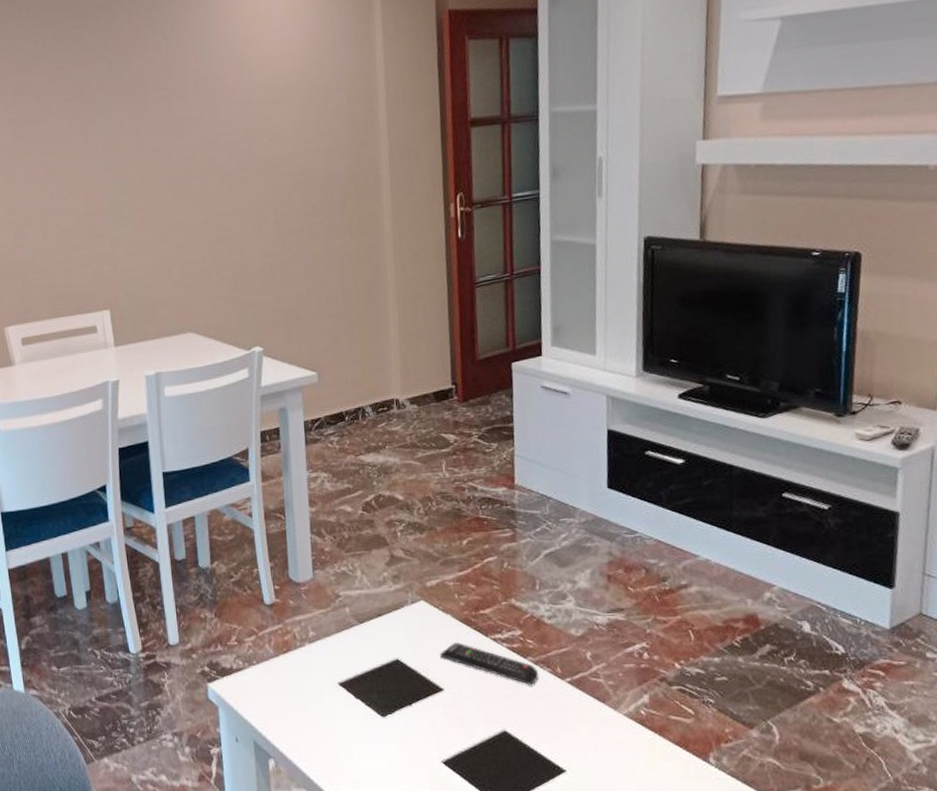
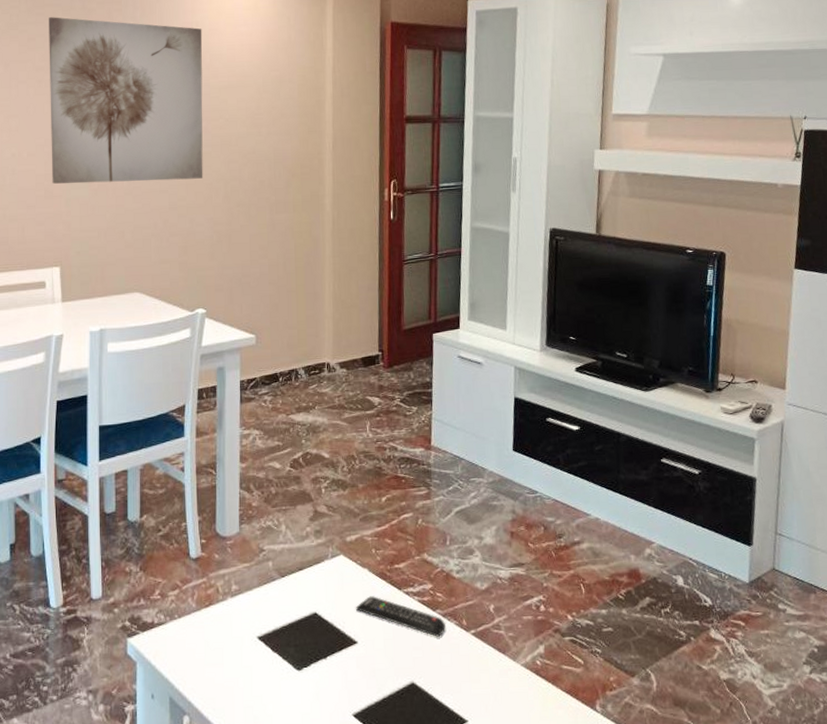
wall art: none [75,38,251,222] -> present [49,17,203,184]

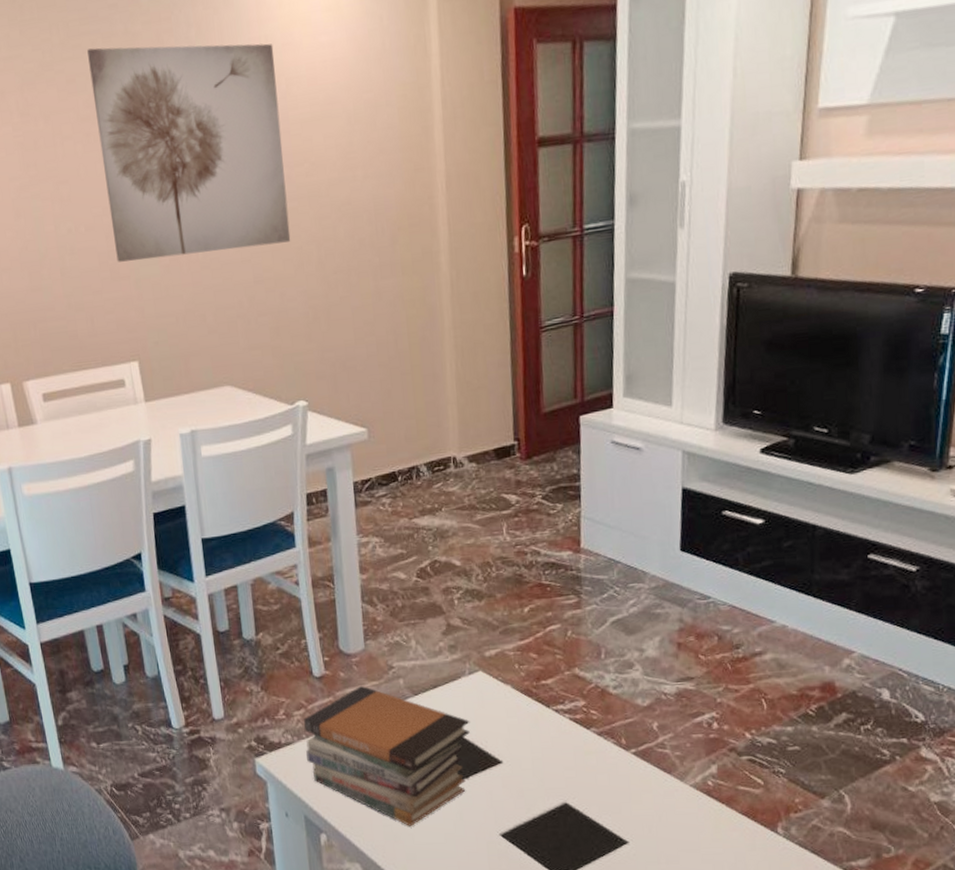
book stack: none [177,567,330,707] -> present [303,685,470,826]
remote control: present [355,596,446,637] -> none [498,714,603,757]

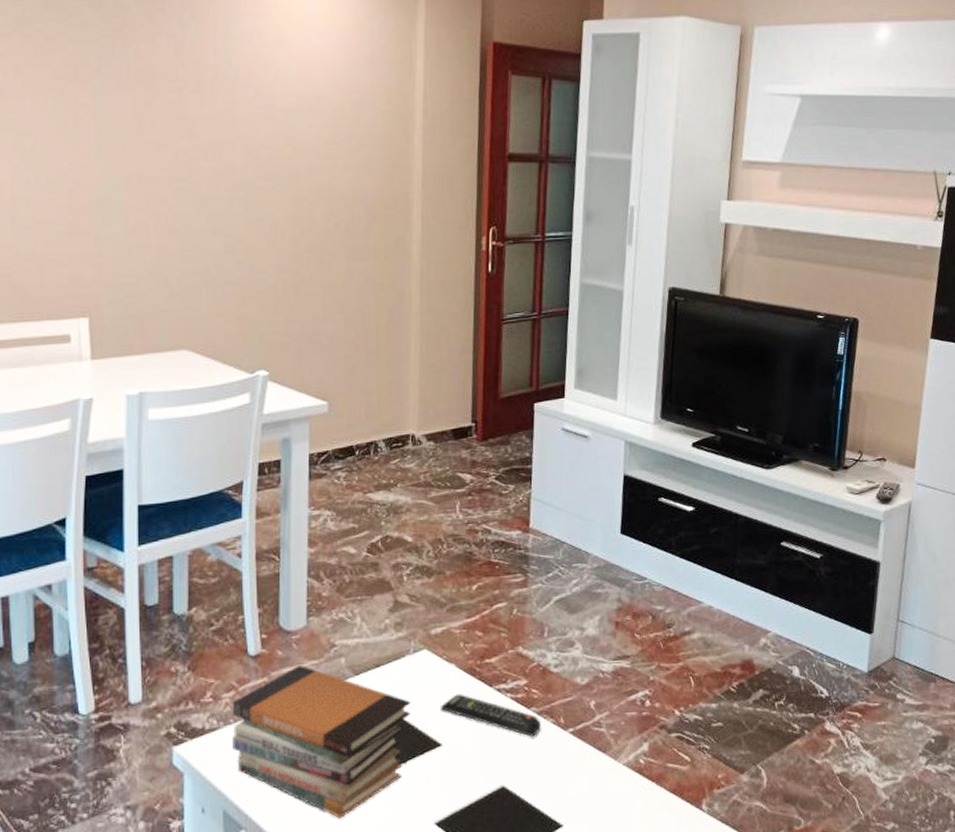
wall art: present [87,43,291,262] -> none [72,13,266,219]
remote control: none [498,714,603,757] -> present [440,694,542,737]

